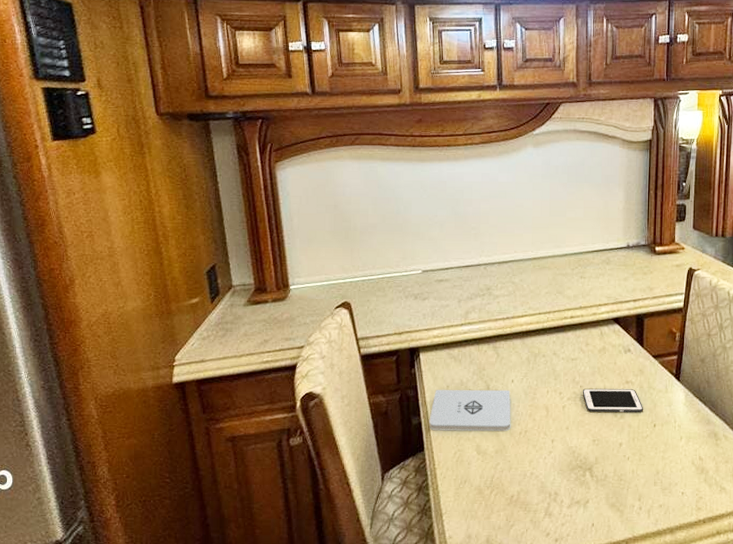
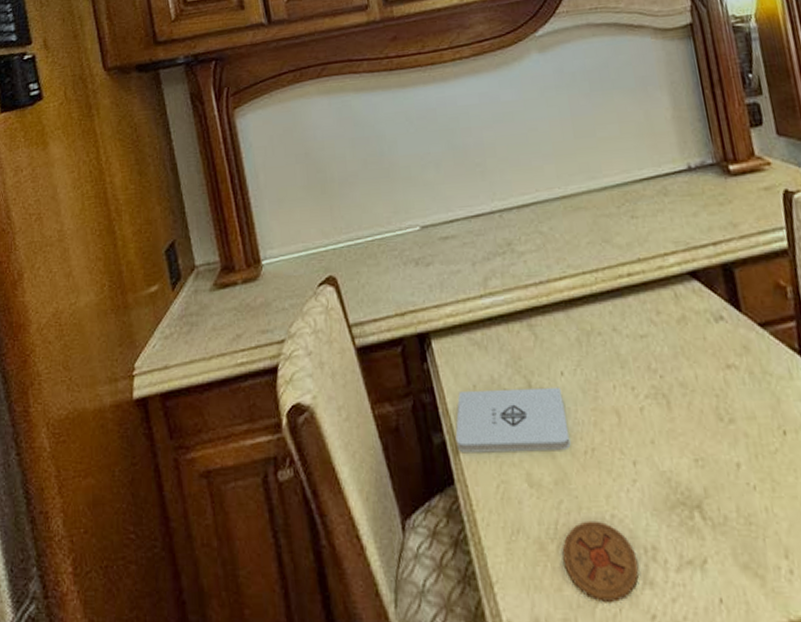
coaster: none [494,476,544,525] -> present [562,520,639,602]
cell phone: present [582,388,643,412] -> none [664,376,762,415]

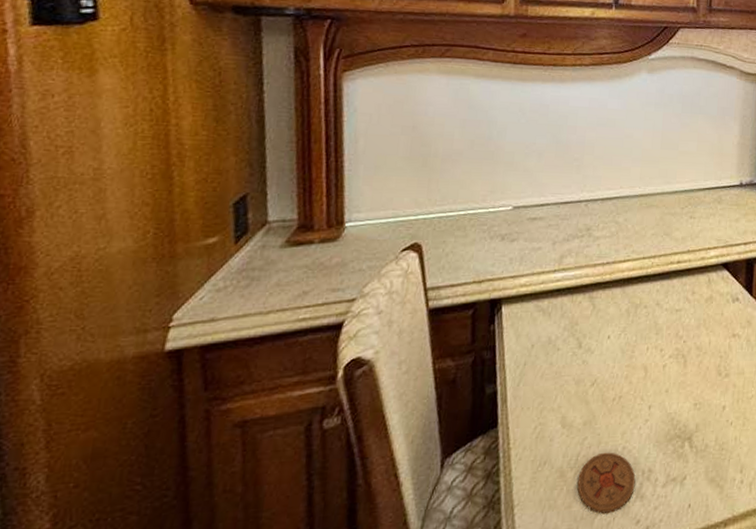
notepad: present [455,387,571,453] -> none [506,347,606,401]

